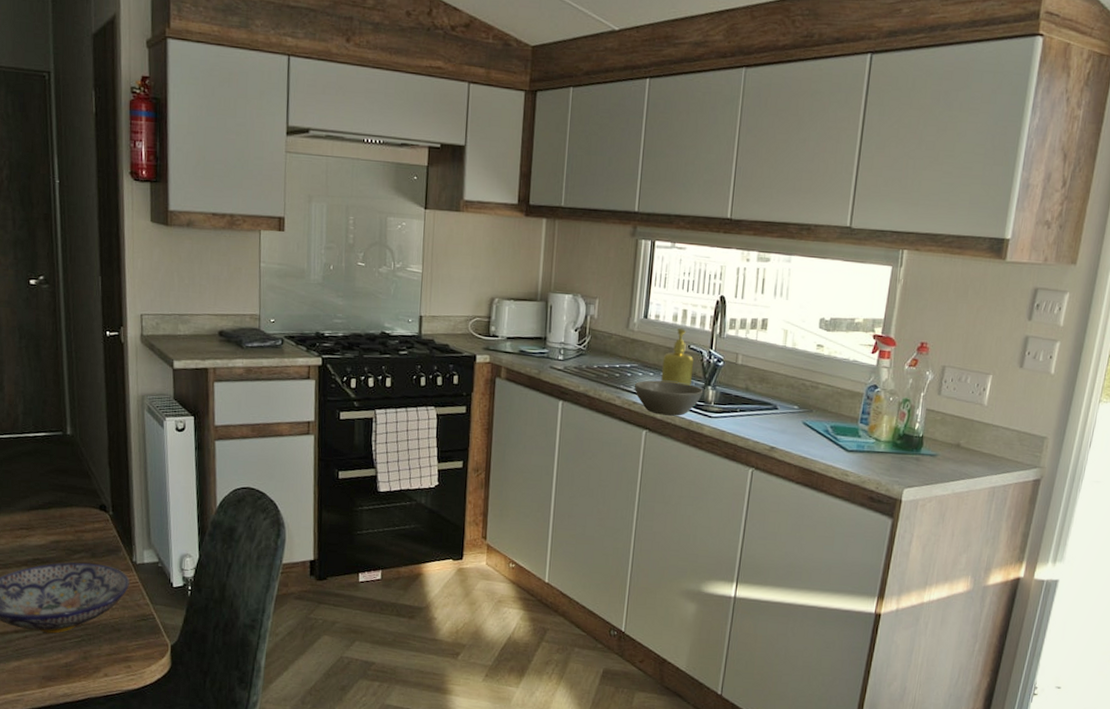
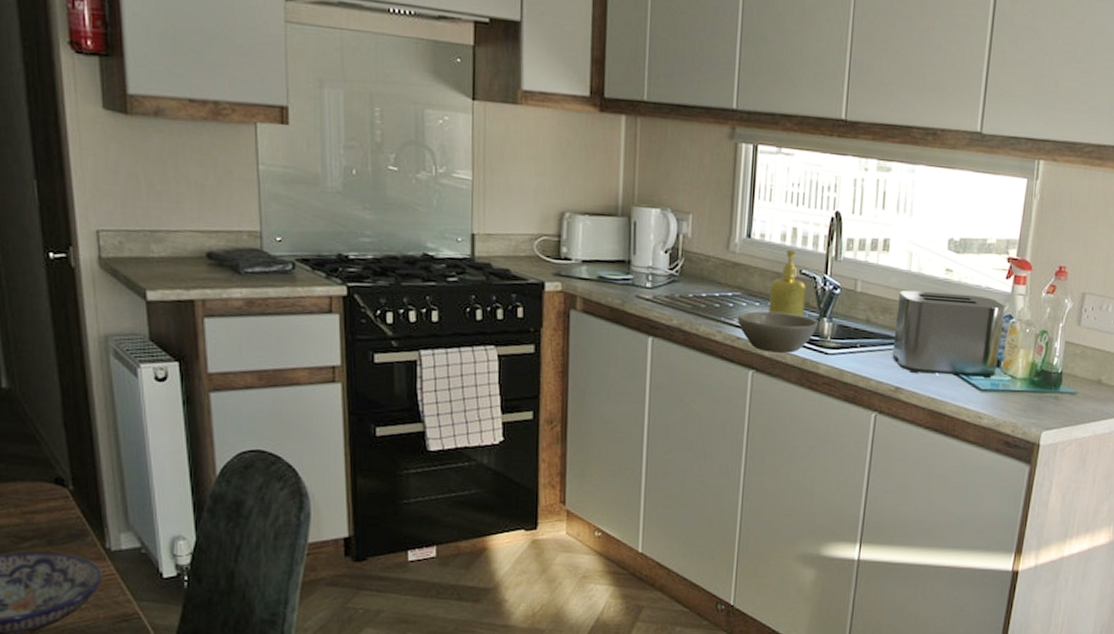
toaster: none [768,362,871,440] -> present [892,290,1005,378]

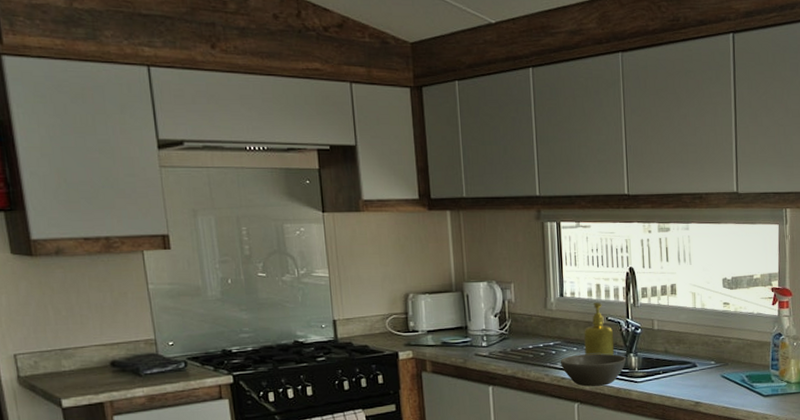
toaster: present [892,290,1005,378] -> none [688,321,779,389]

